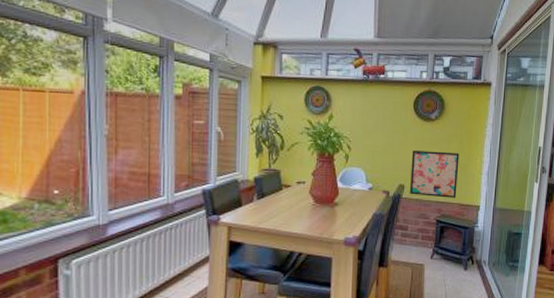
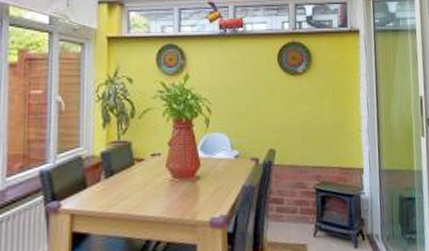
wall art: present [409,150,460,198] -> none [280,108,336,162]

